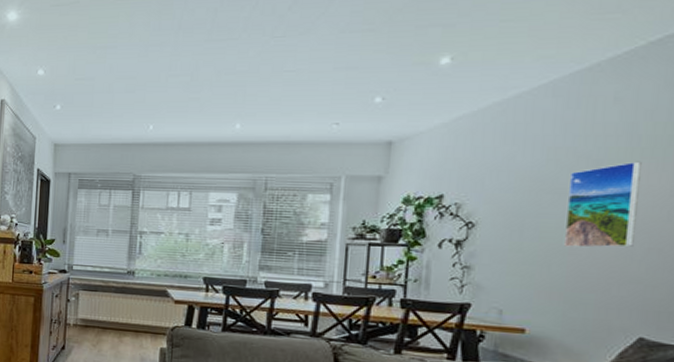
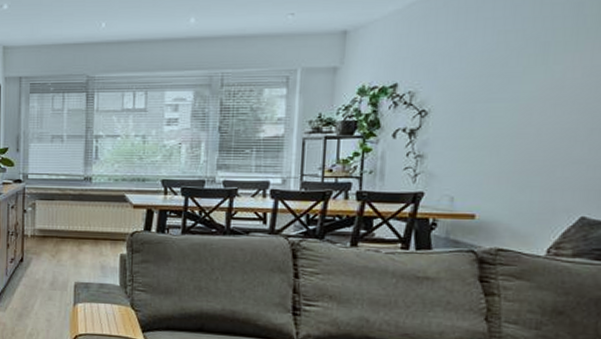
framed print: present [563,161,642,248] -> none [511,41,587,131]

